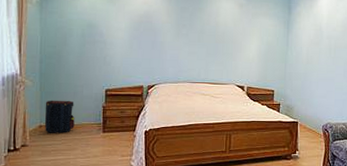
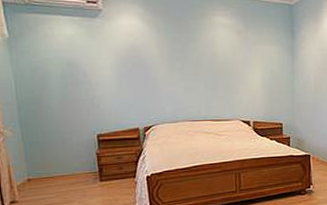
satchel: present [44,100,75,133] -> none [30,149,68,187]

